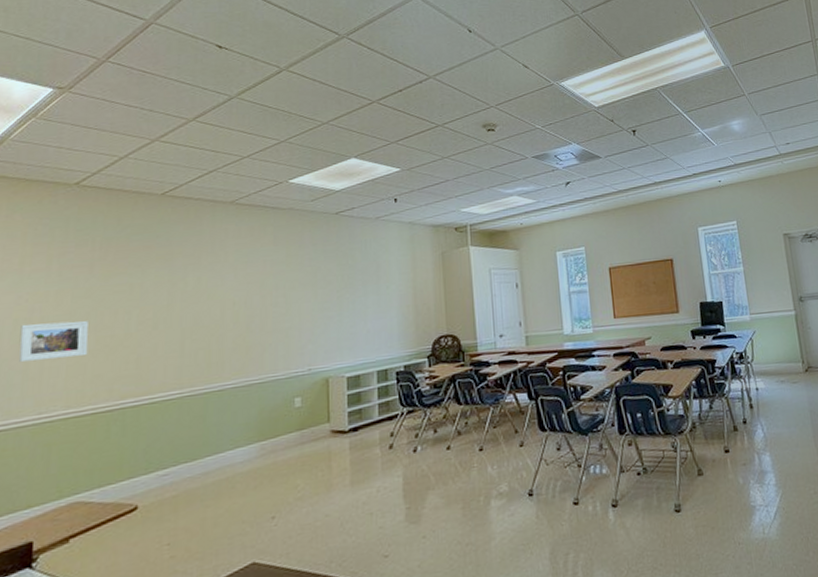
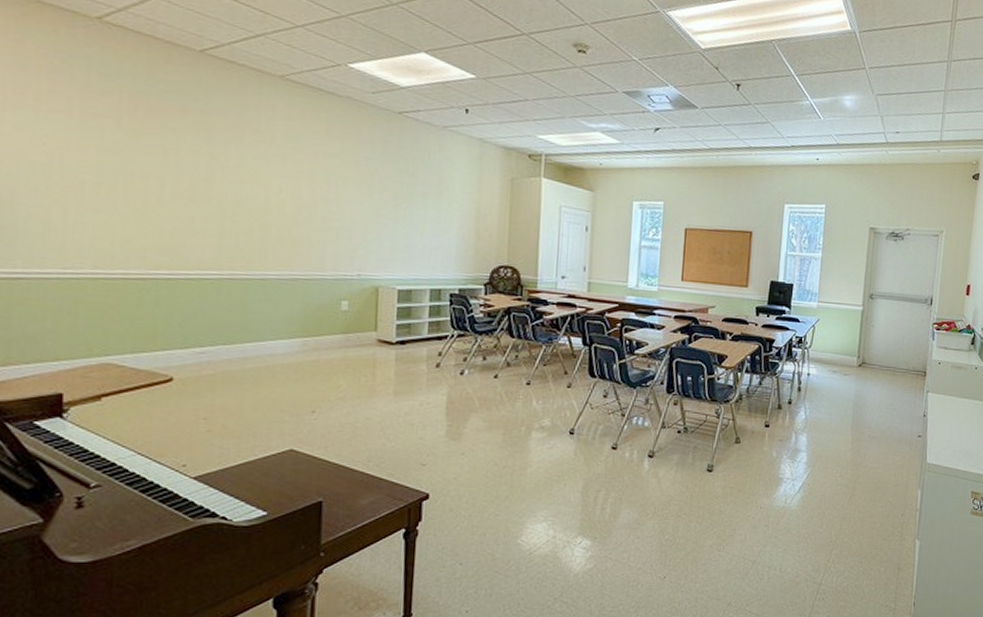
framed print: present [18,321,89,363] -> none [38,169,117,217]

